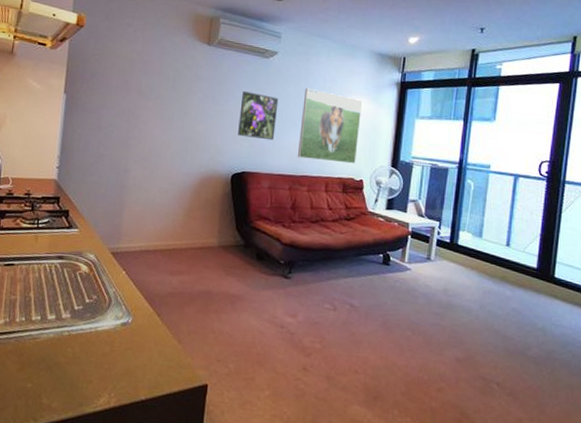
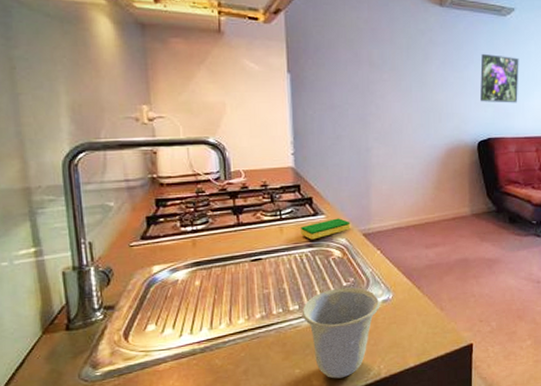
cup: none [42,304,119,401] -> present [301,287,380,379]
dish sponge: none [54,233,101,252] -> present [301,218,351,240]

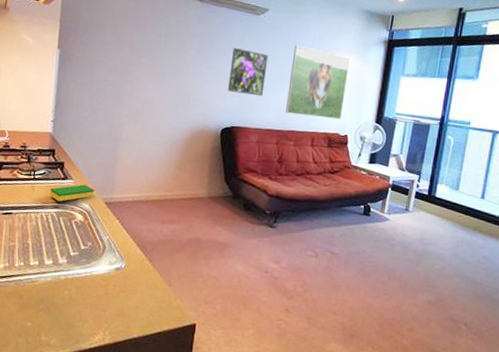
cup: present [301,287,380,379] -> none [40,250,113,338]

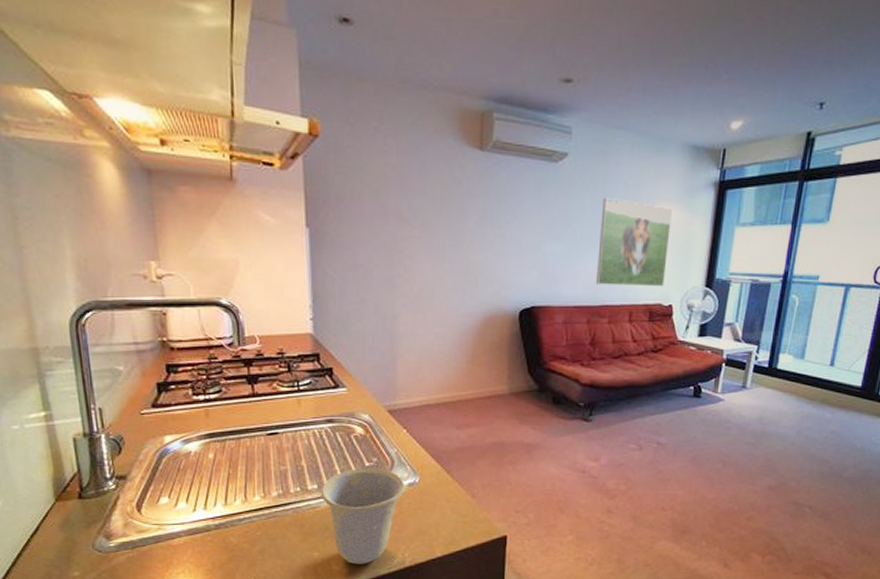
cup: none [40,250,113,338] -> present [320,468,406,565]
dish sponge: present [50,184,95,202] -> none [320,392,374,414]
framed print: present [228,47,269,97] -> none [524,206,572,266]

